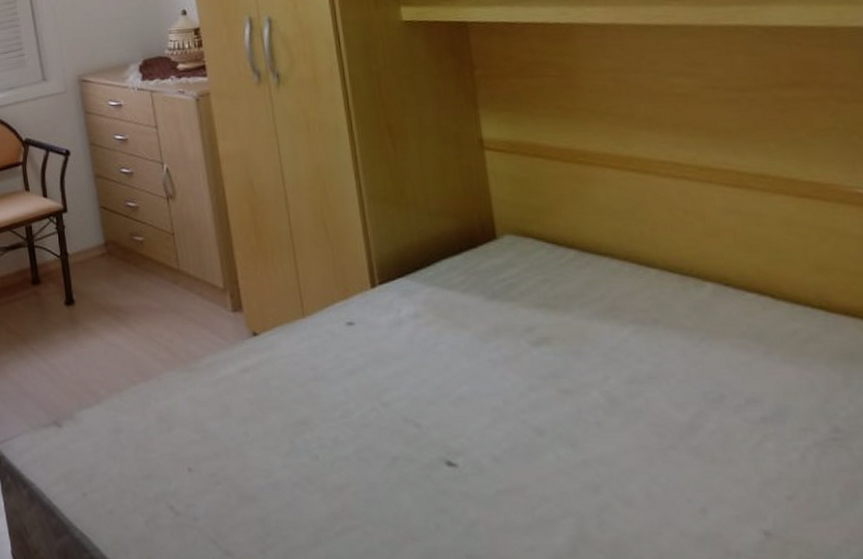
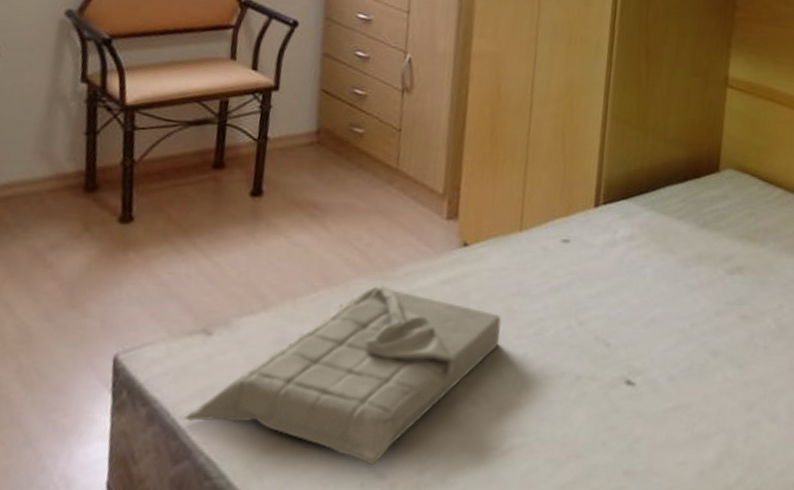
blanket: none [56,376,309,543] -> present [183,285,502,466]

